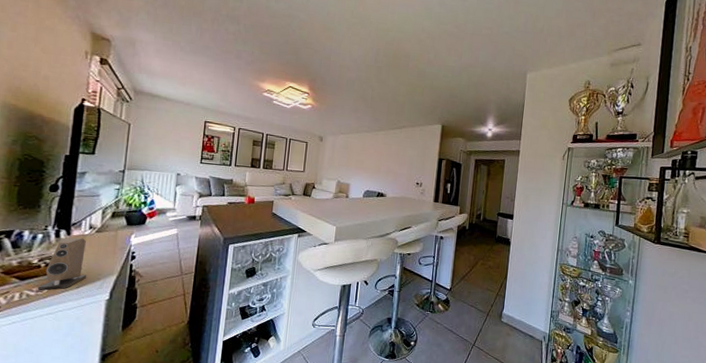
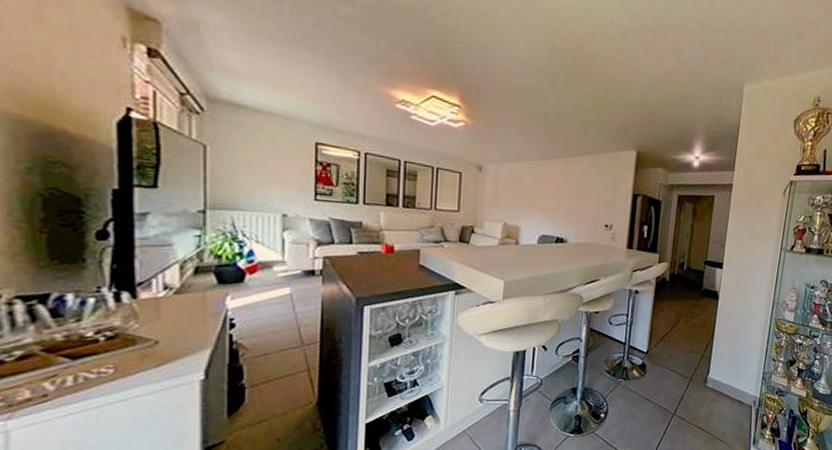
speaker: present [38,237,86,292] -> none [100,301,168,373]

